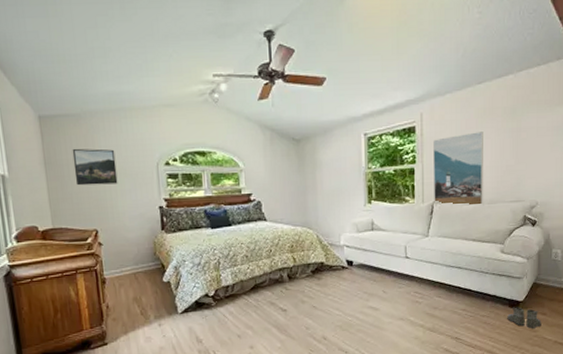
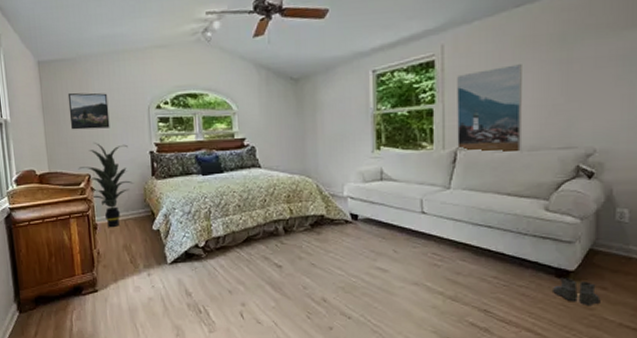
indoor plant: none [84,198,143,281] -> present [78,143,133,227]

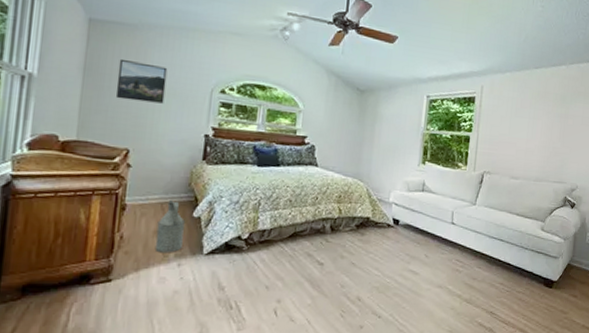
indoor plant: present [78,143,133,227] -> none [115,116,181,210]
watering can: none [124,215,149,265] -> present [154,199,185,253]
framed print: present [457,64,523,152] -> none [485,111,536,181]
boots: present [553,277,601,305] -> none [541,286,572,310]

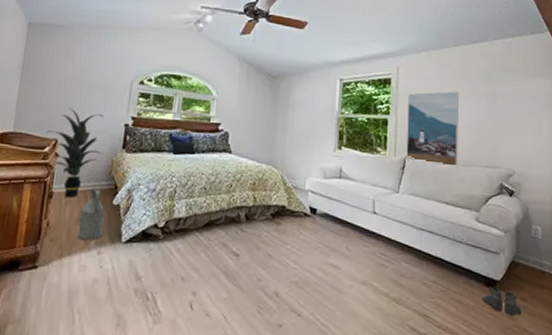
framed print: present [115,58,168,104] -> none [47,56,93,96]
indoor plant: none [115,116,181,210] -> present [46,108,104,197]
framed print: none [485,111,536,181] -> present [406,91,459,166]
boots: none [541,286,572,310] -> present [483,286,522,316]

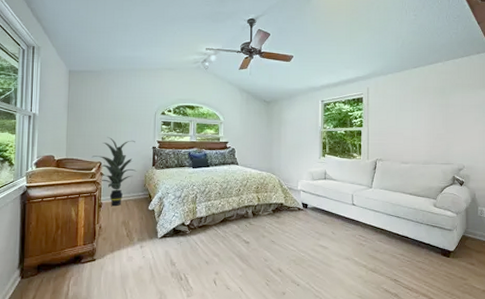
watering can: present [77,187,105,241] -> none [123,197,143,238]
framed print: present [406,91,459,166] -> none [377,105,419,165]
boots: present [483,286,522,316] -> none [440,256,471,276]

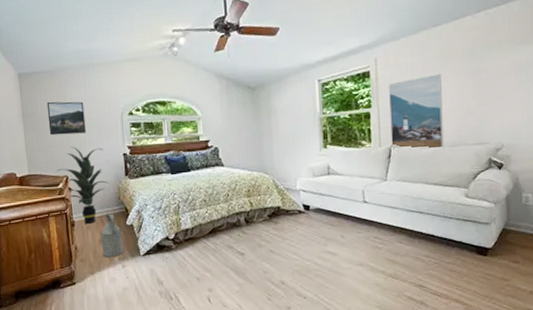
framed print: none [89,96,123,127] -> present [46,101,86,136]
watering can: none [123,197,143,238] -> present [100,212,123,258]
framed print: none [377,105,419,165] -> present [389,74,445,148]

